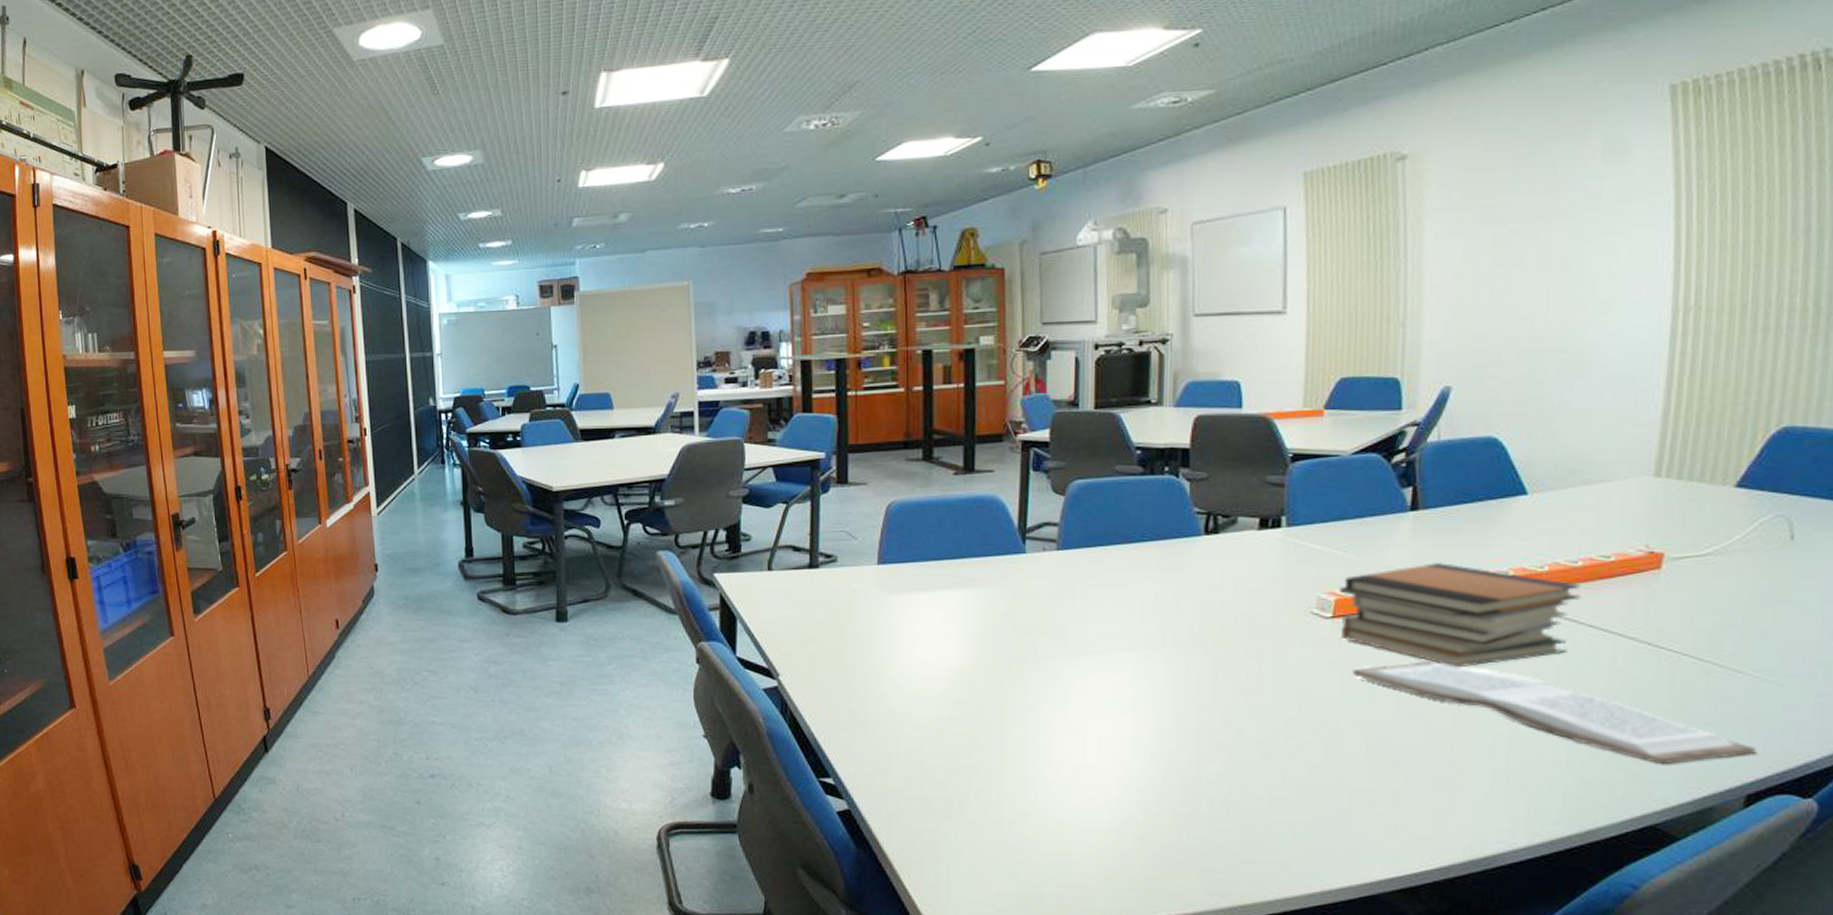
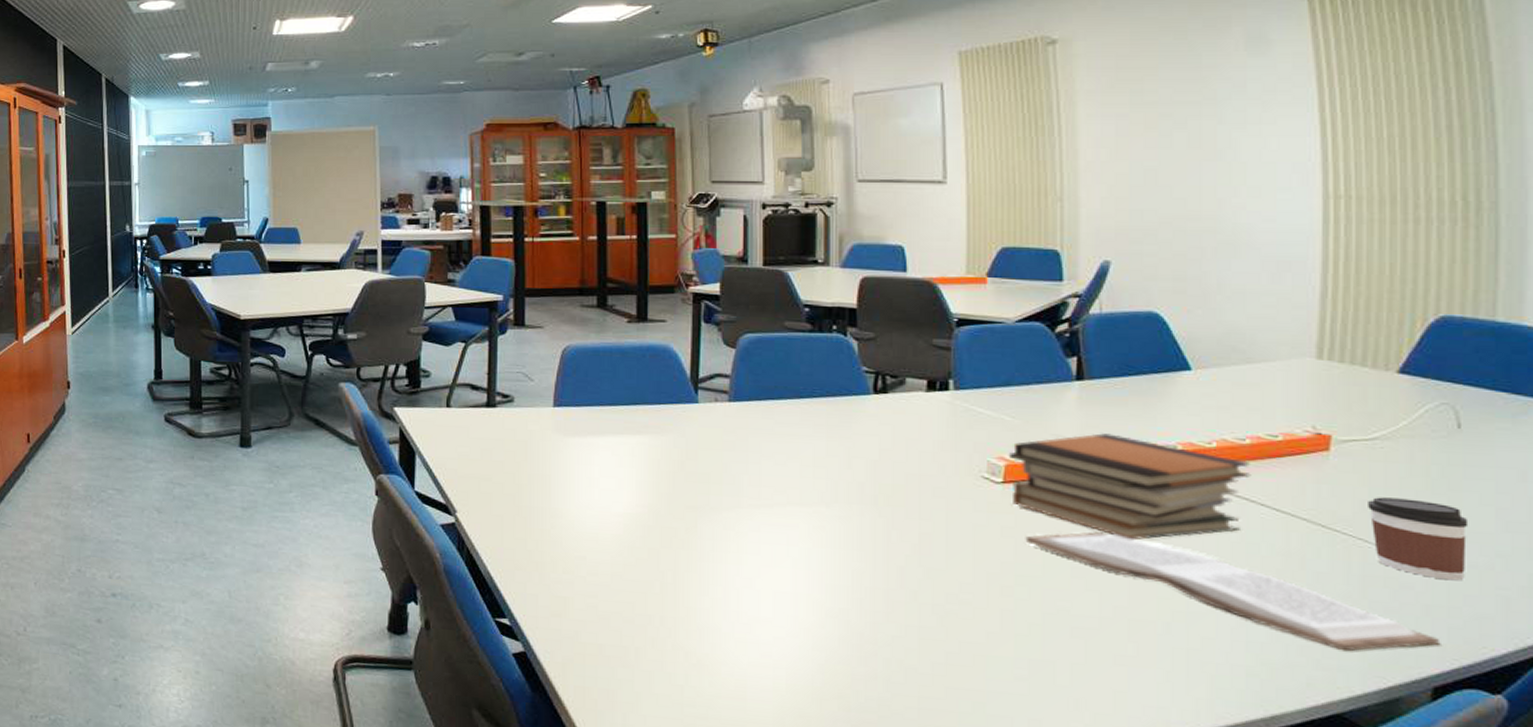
coffee cup: none [1695,612,1794,691] -> present [1368,497,1469,581]

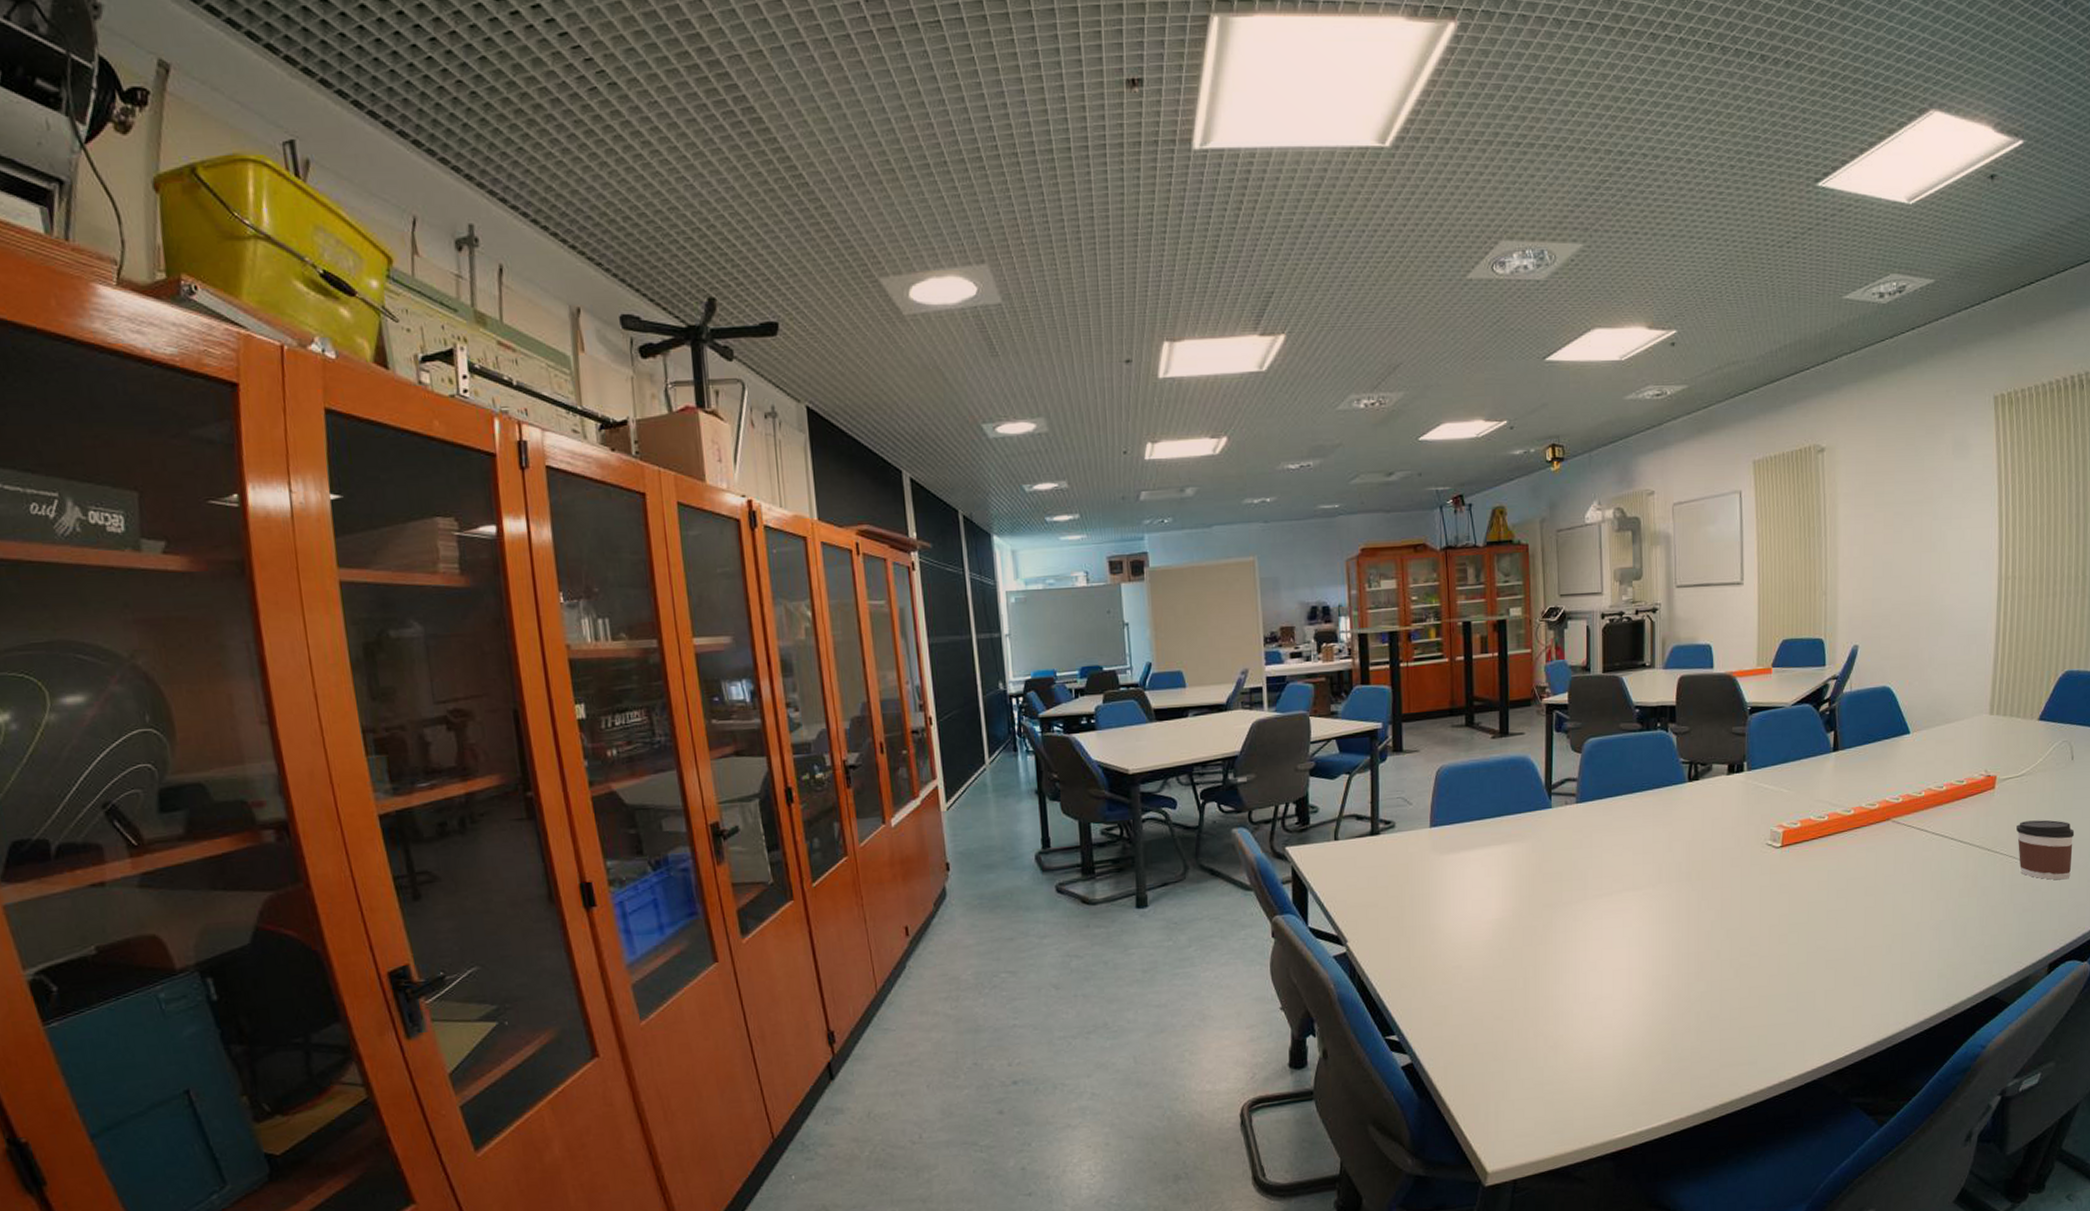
book stack: present [1008,433,1251,540] -> none [1785,794,1946,882]
book: present [1025,532,1441,652] -> none [1796,878,2055,947]

